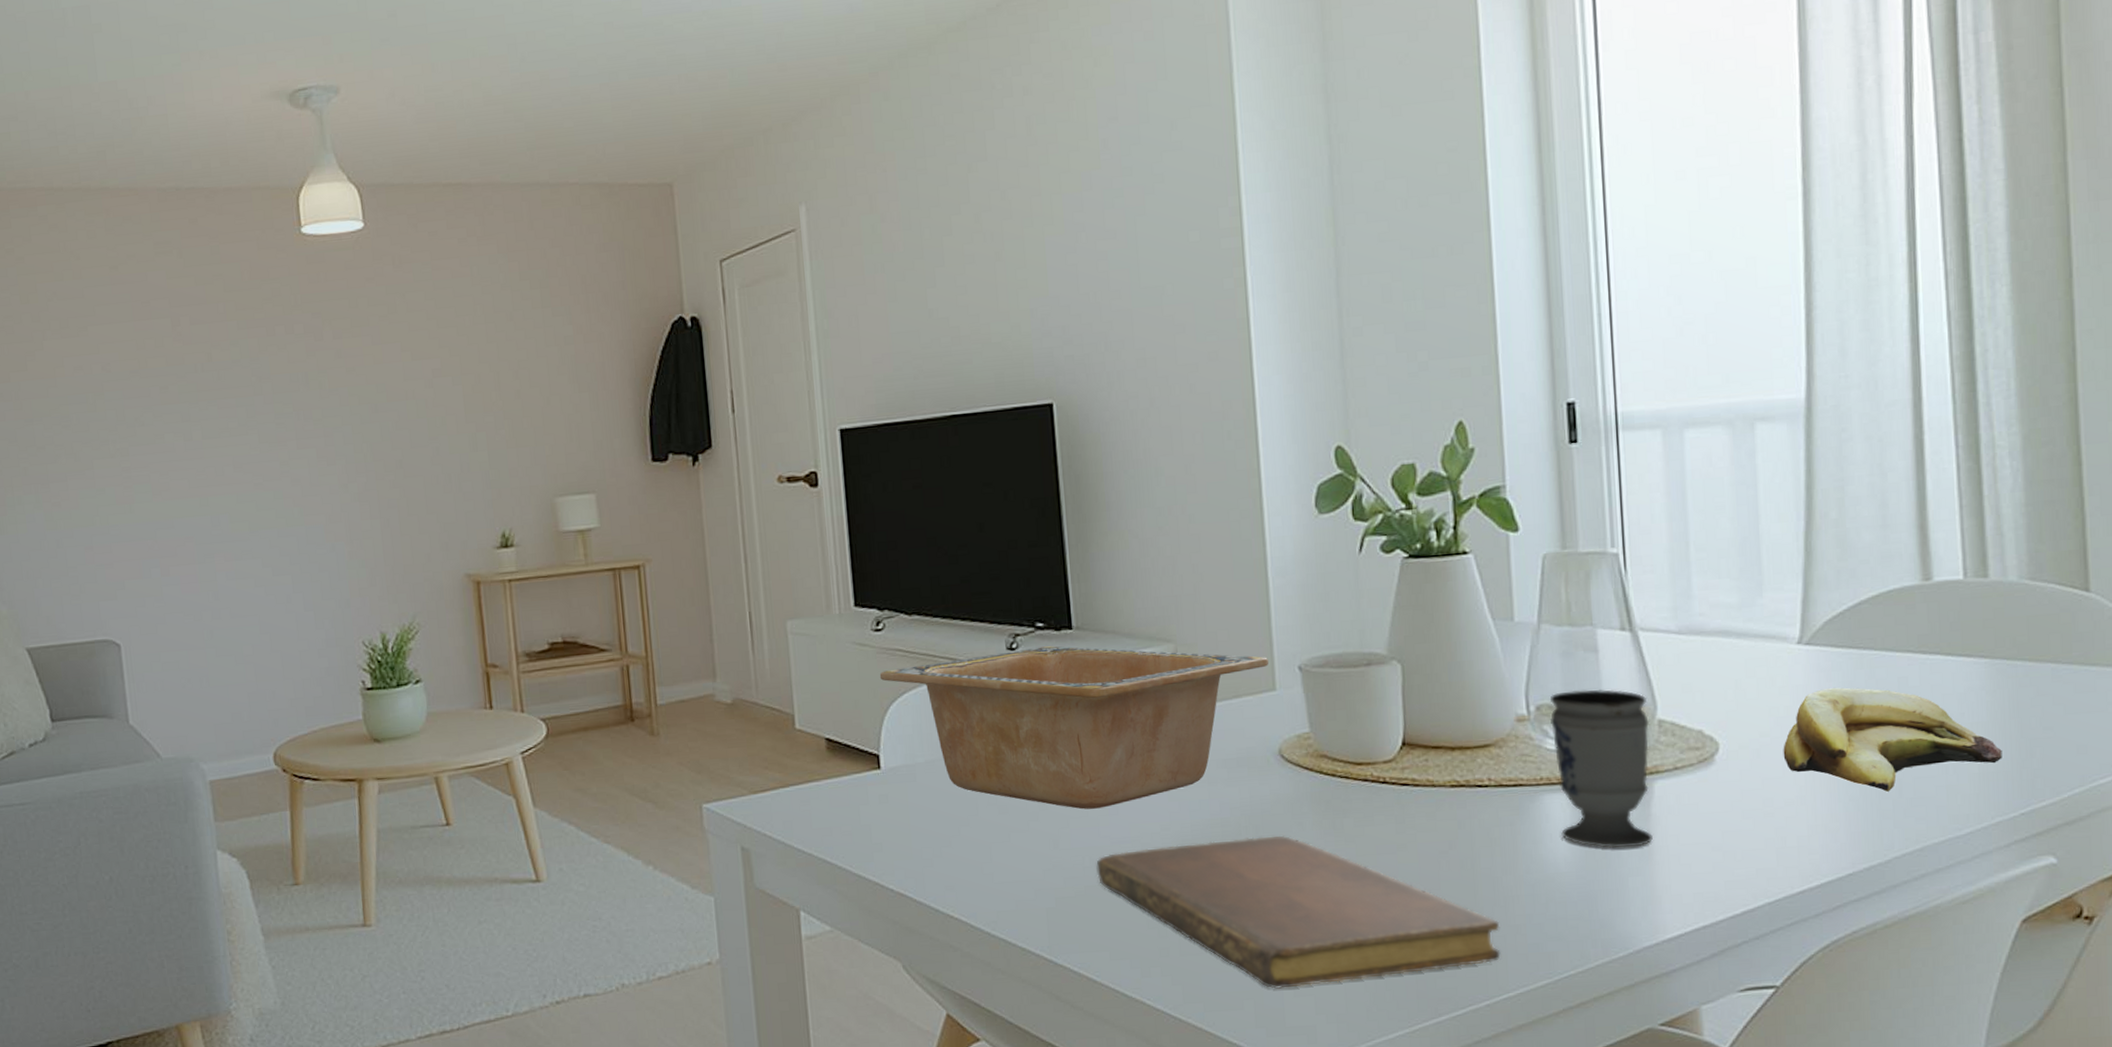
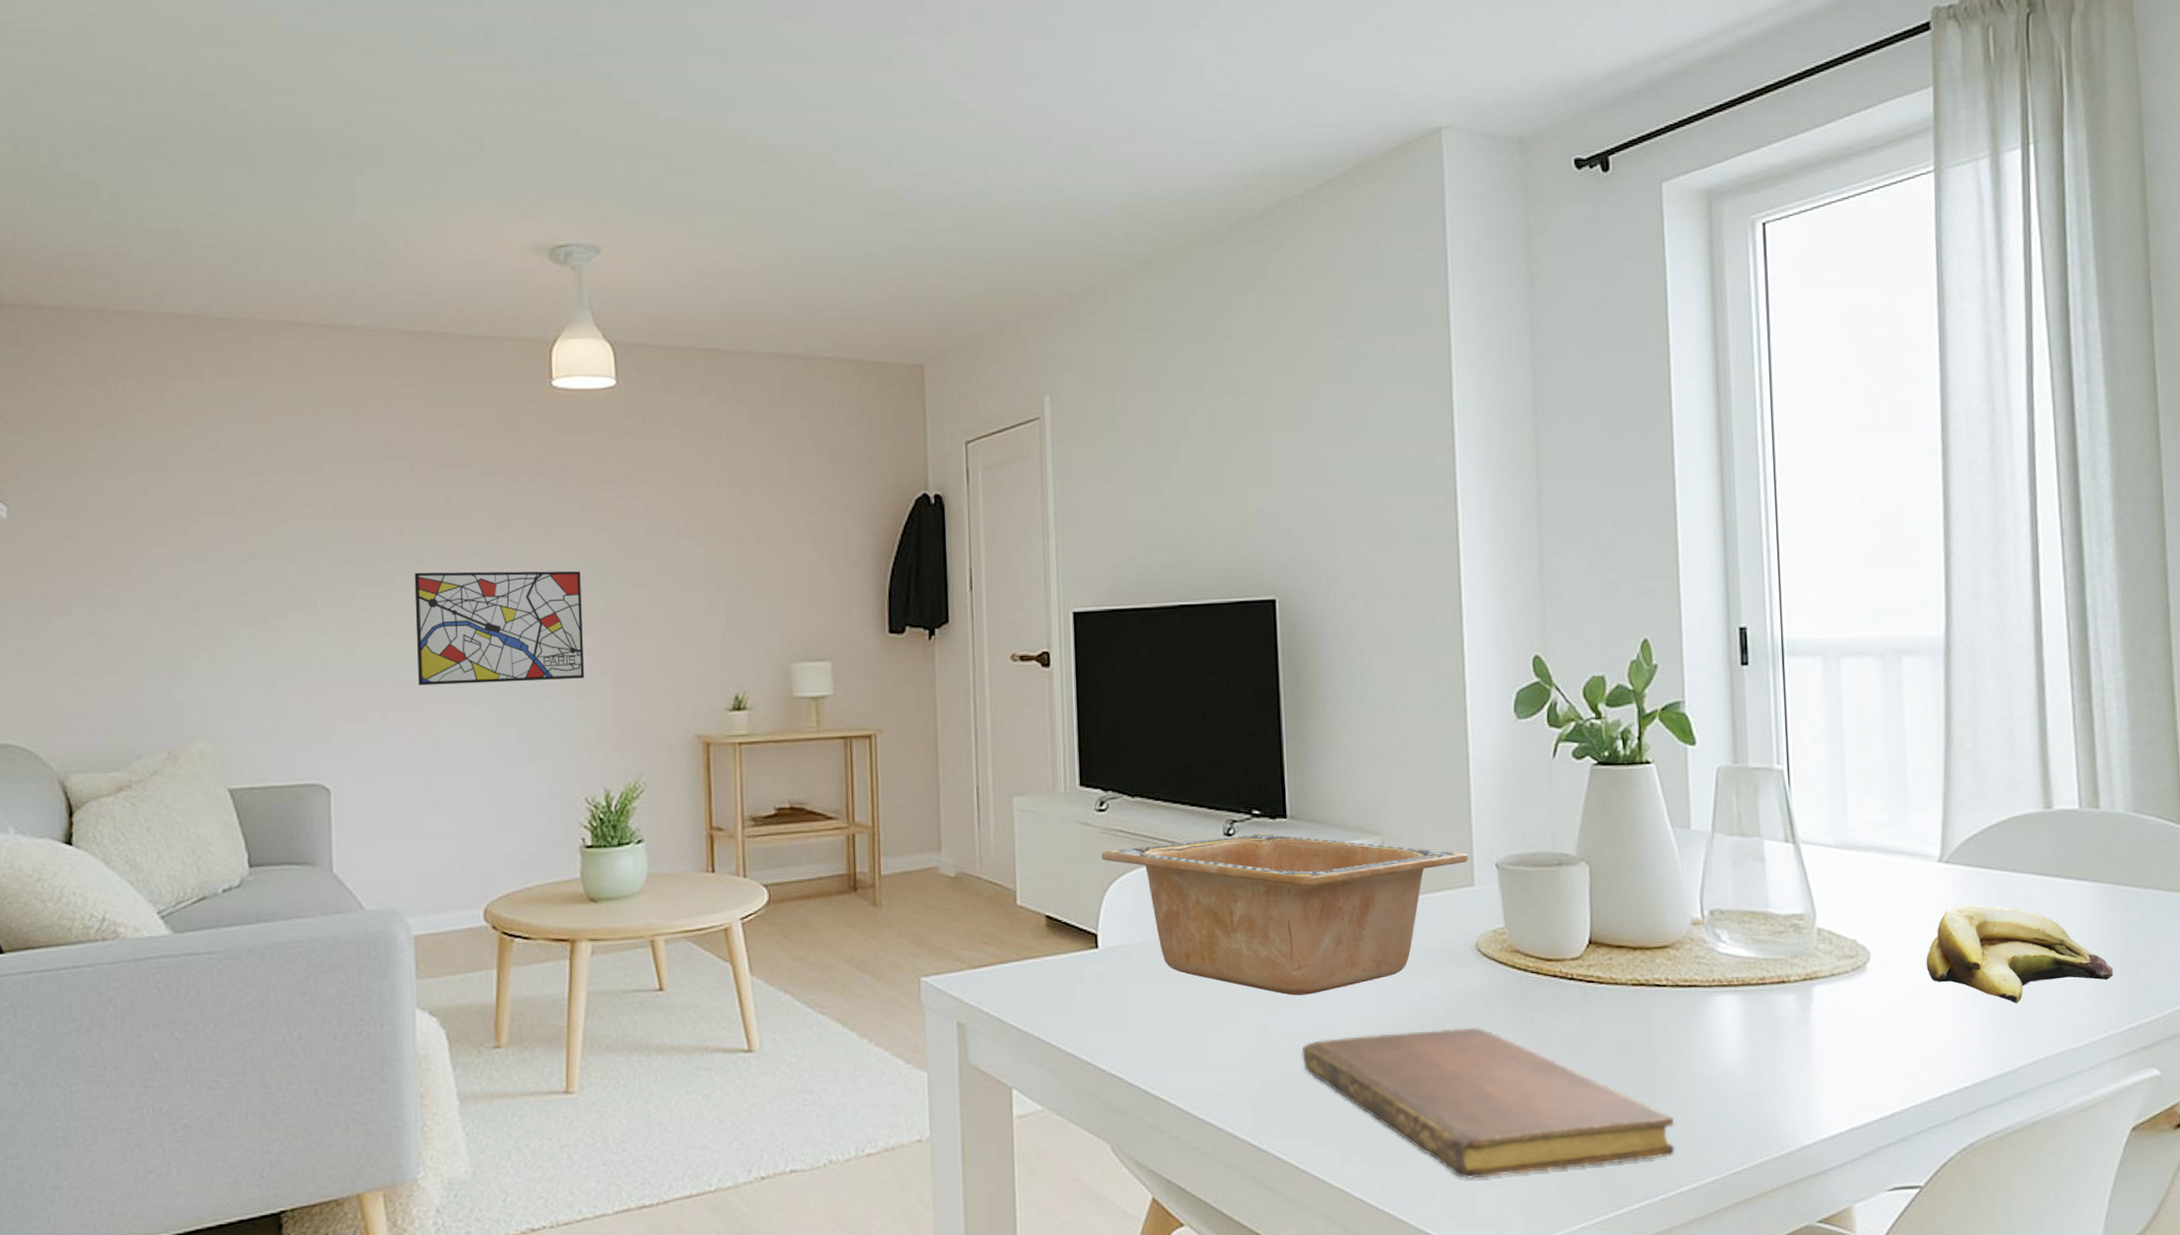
wall art: none [182,418,354,540] -> present [414,570,585,686]
cup: present [1549,689,1653,849] -> none [1721,897,1812,1050]

